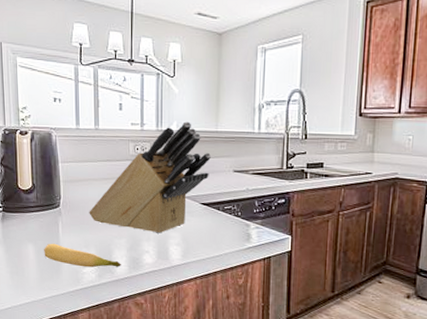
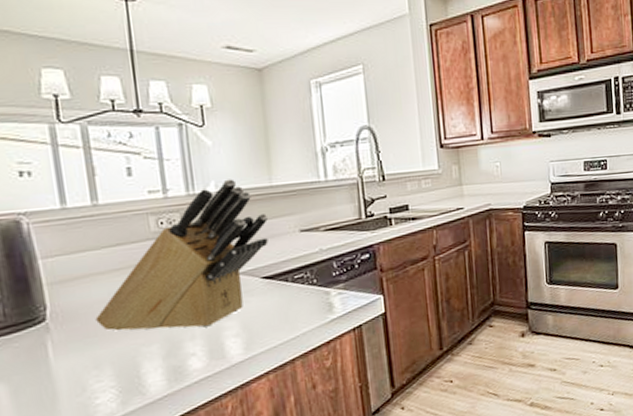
banana: present [44,243,121,268] -> none [25,373,156,400]

